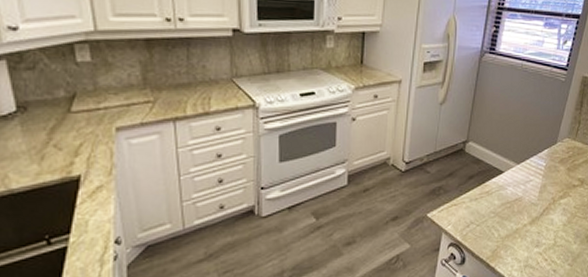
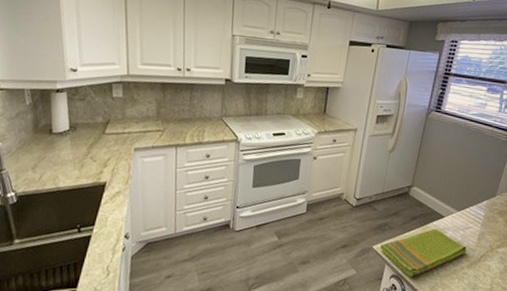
dish towel: none [435,186,529,244] -> present [380,228,467,278]

